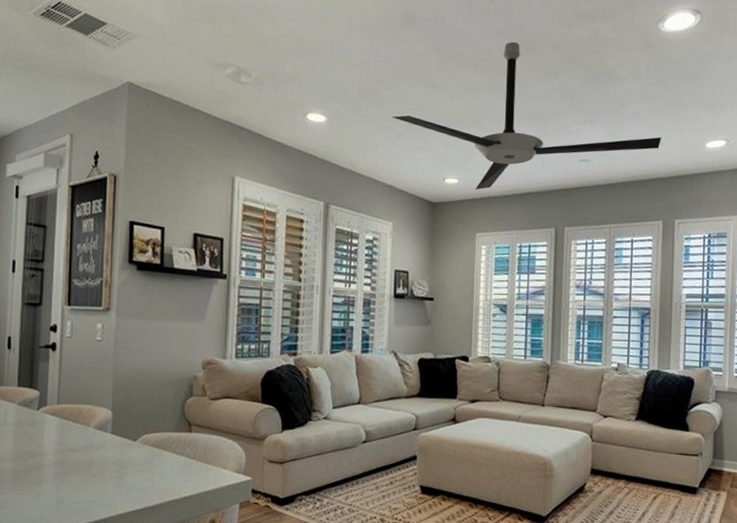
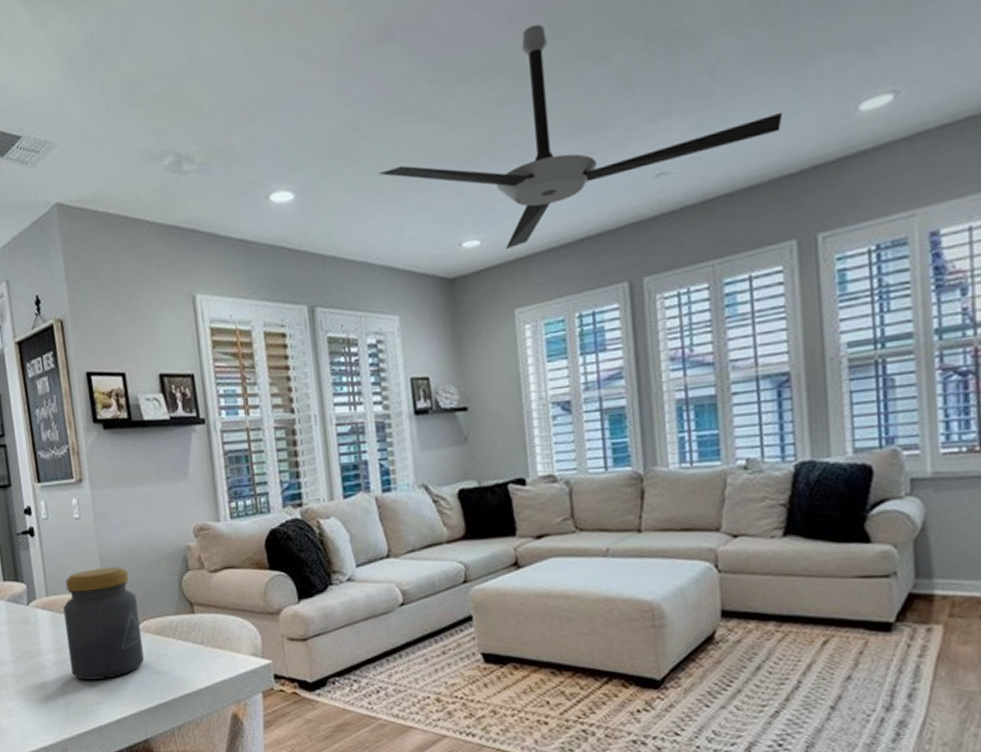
jar: none [68,385,142,482] -> present [63,567,144,680]

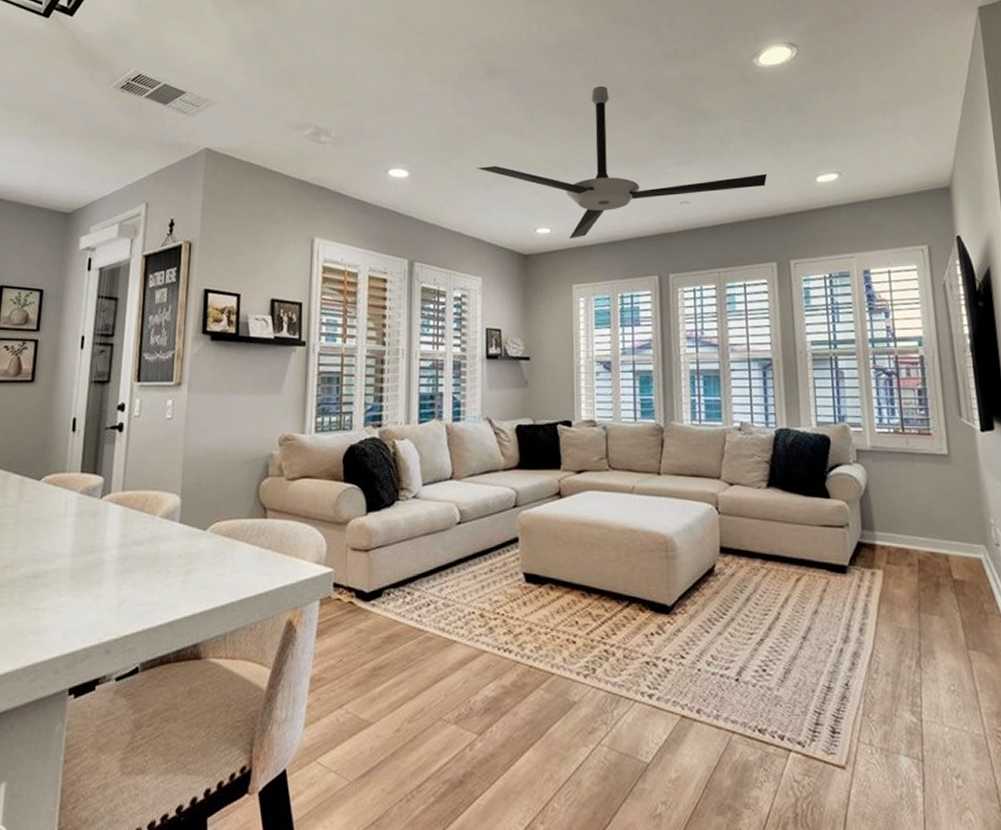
jar: present [63,567,144,680] -> none [131,468,214,579]

